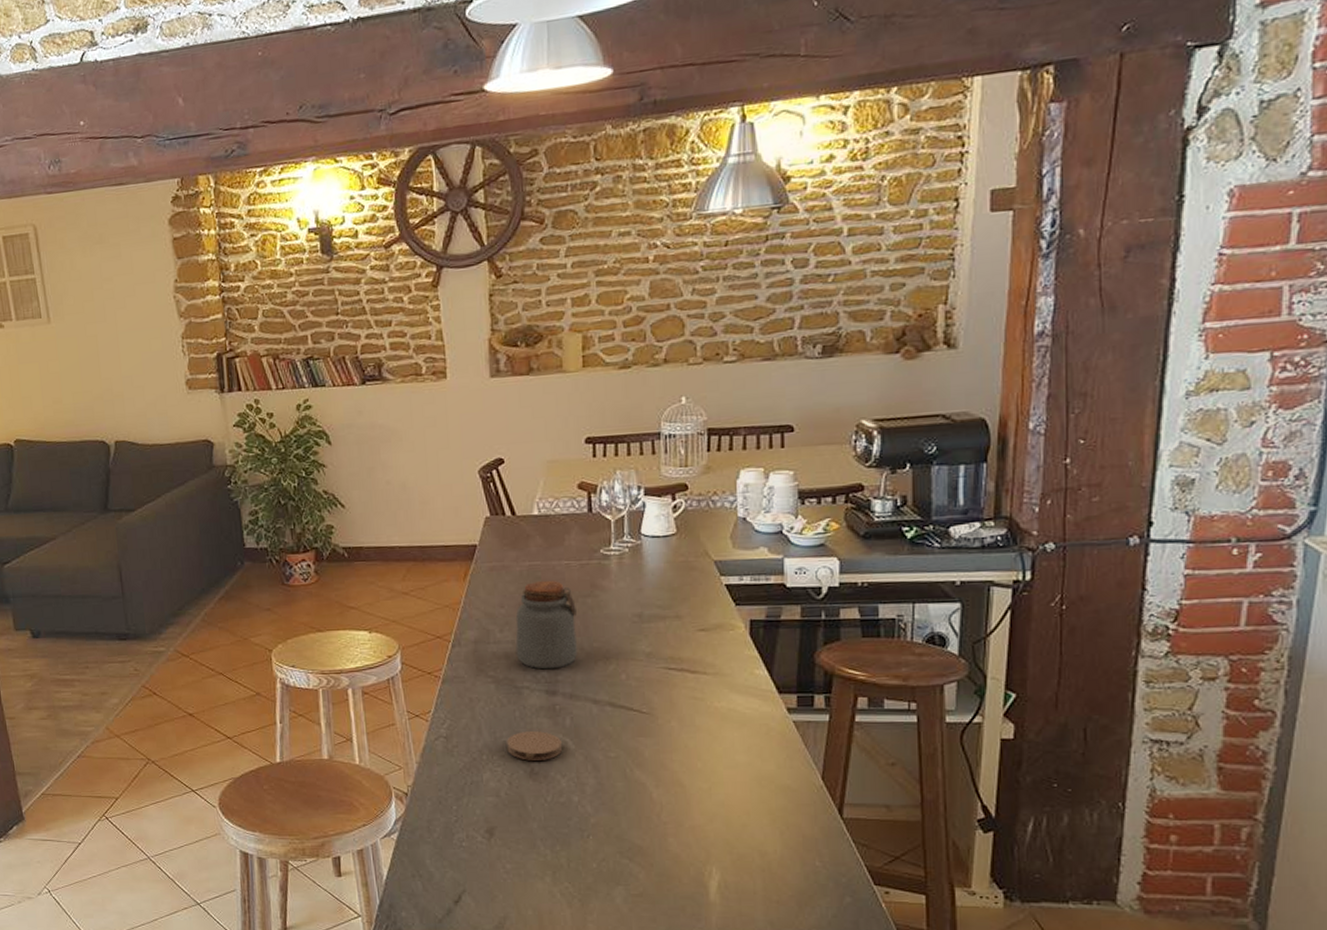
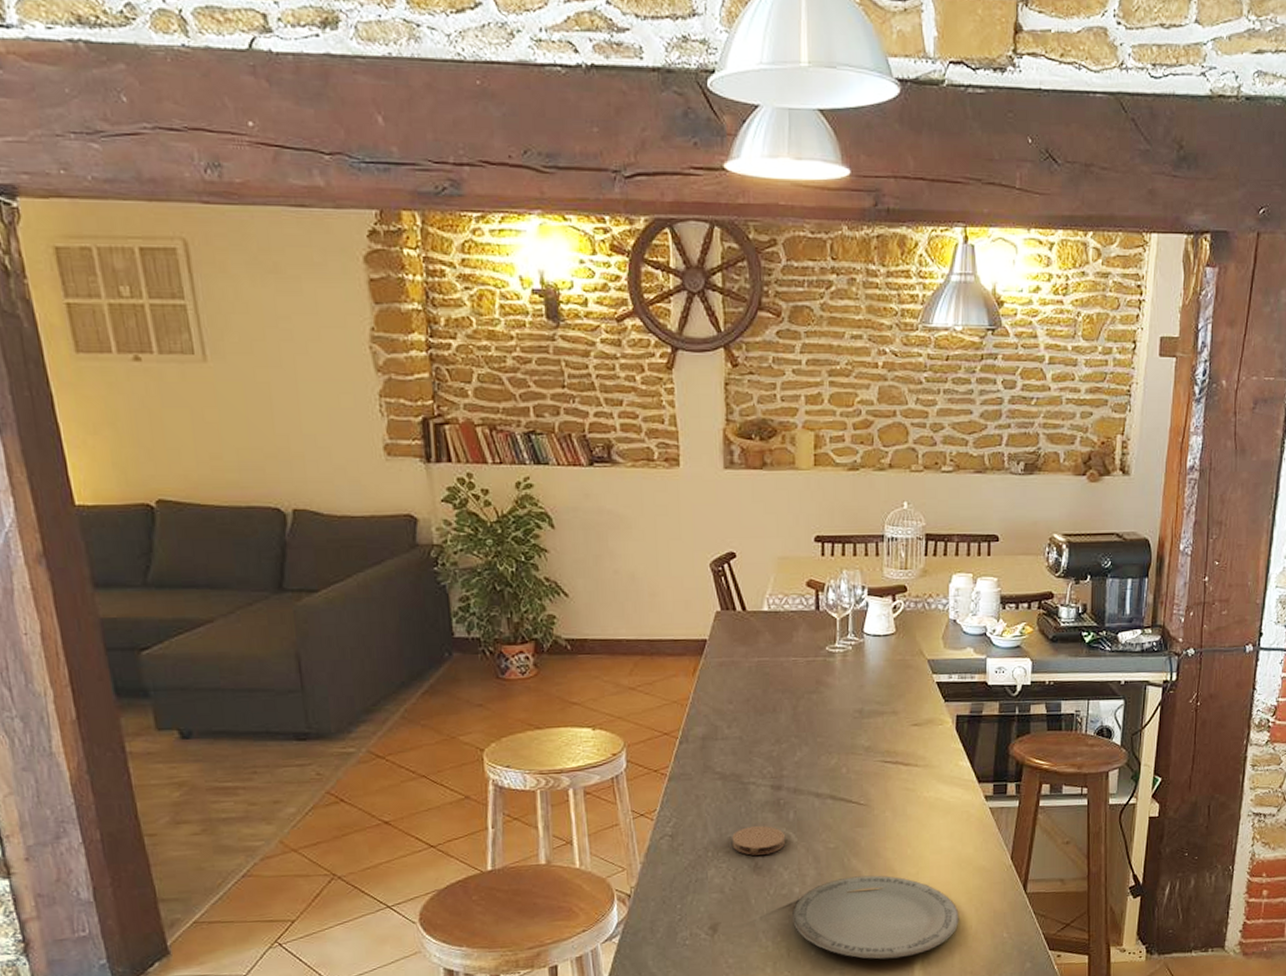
jar: present [515,580,577,670] -> none [743,676,802,765]
plate: none [572,788,761,879] -> present [792,875,959,960]

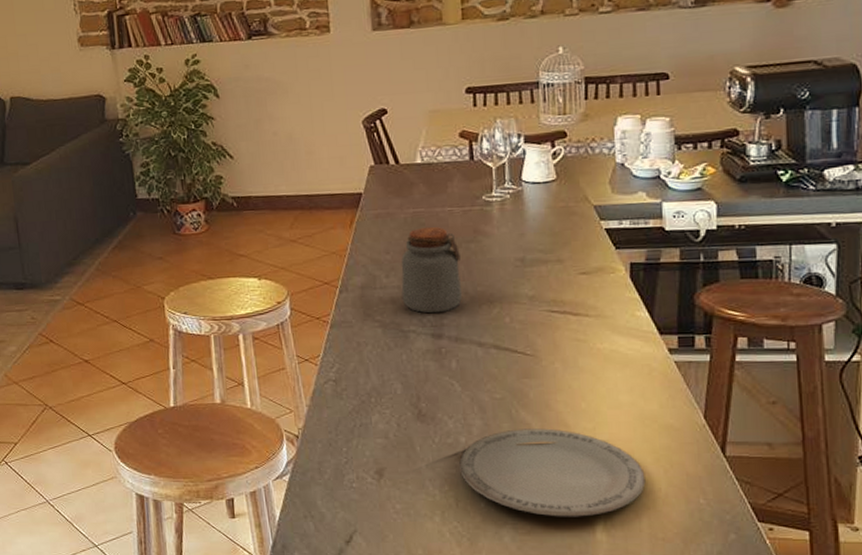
coaster: present [732,826,785,855] -> none [394,374,448,403]
jar: none [743,676,802,765] -> present [401,226,462,314]

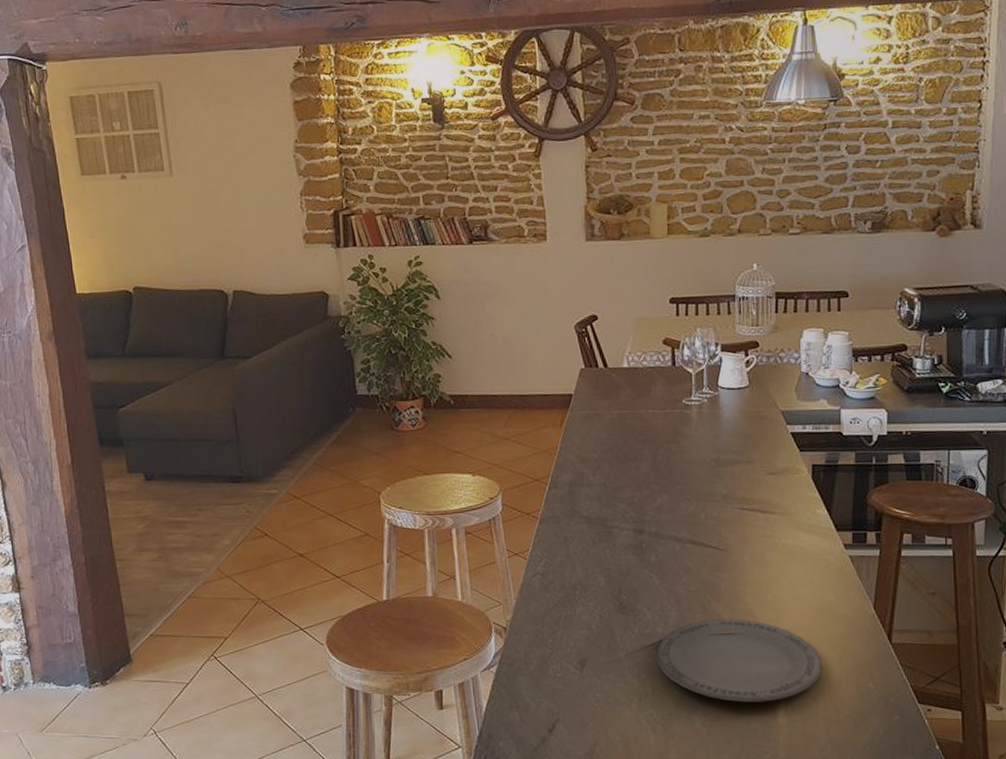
jar: present [401,226,462,314] -> none [606,427,662,510]

